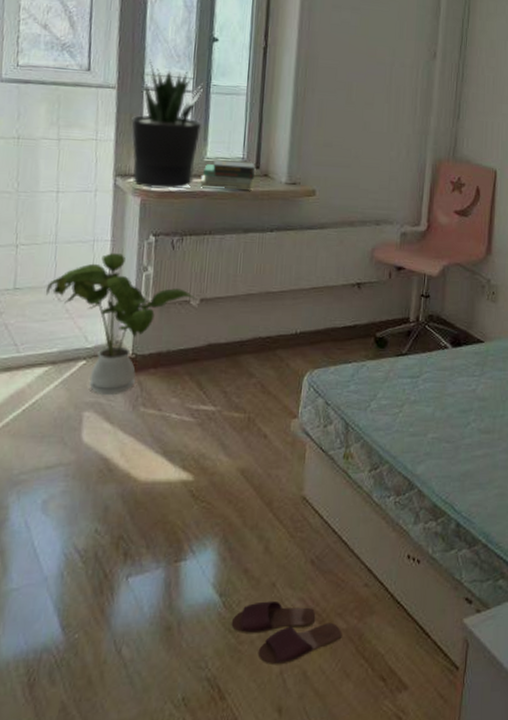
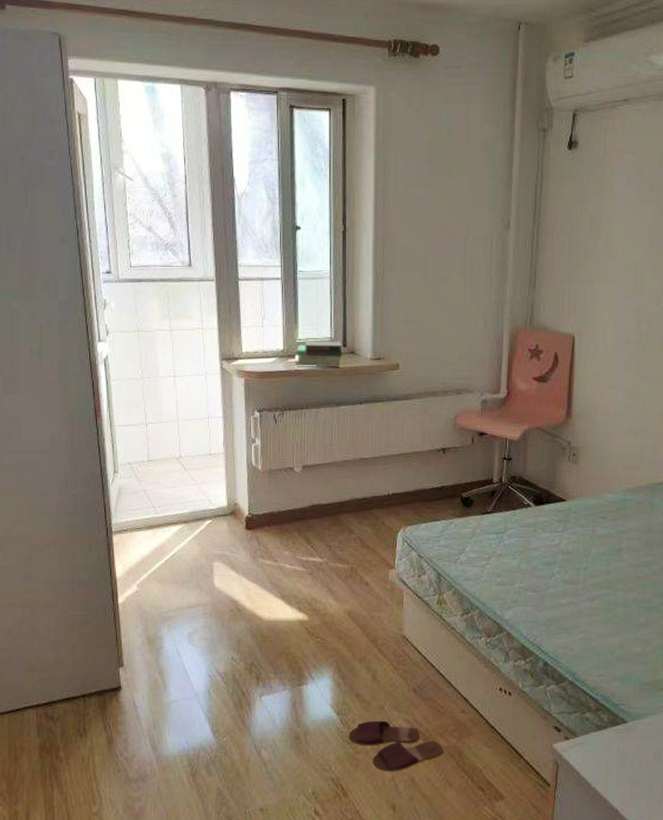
house plant: present [45,253,197,394] -> none [173,428,299,548]
planter: present [131,59,203,189] -> none [231,251,292,369]

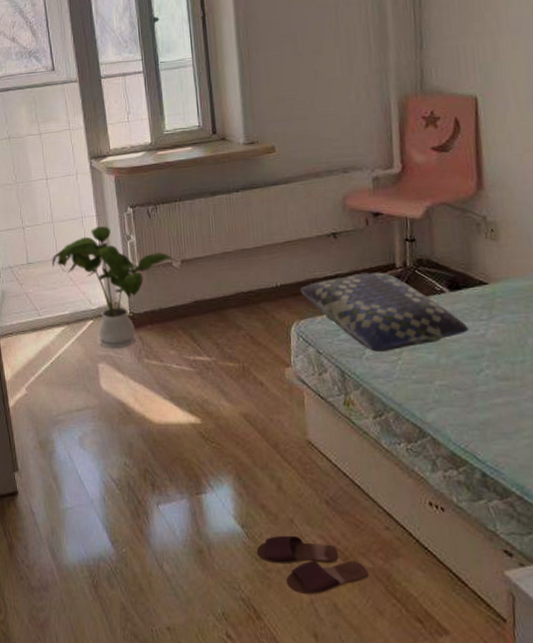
house plant: none [173,428,299,548] -> present [51,226,178,349]
books: present [294,341,343,366] -> none [163,128,214,158]
cushion: none [409,486,547,558] -> present [300,272,469,353]

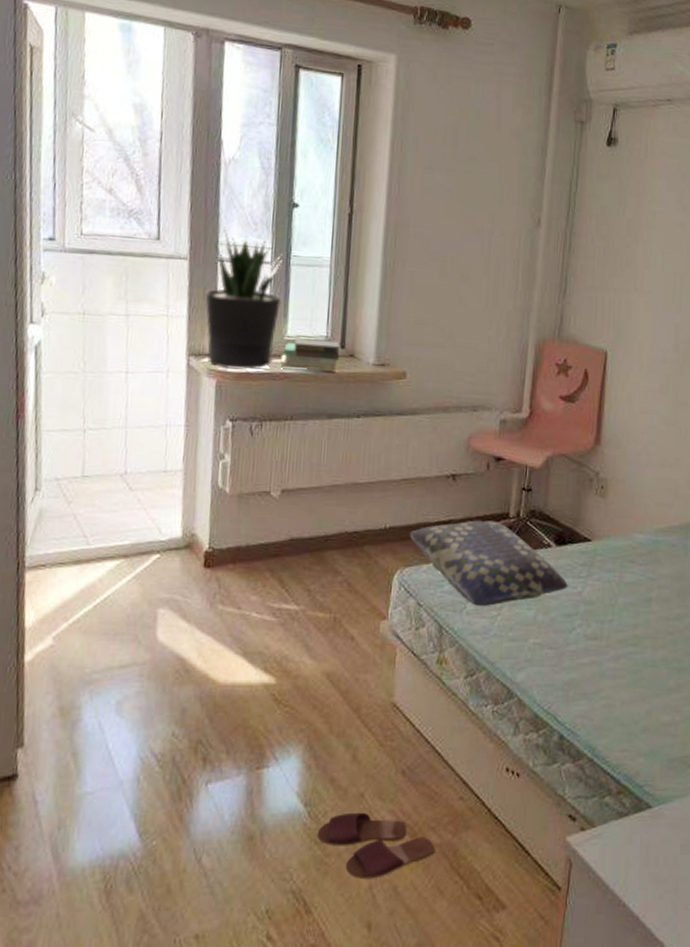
house plant: present [51,226,178,349] -> none [115,439,278,591]
planter: none [95,50,157,165] -> present [205,227,283,370]
books: none [163,128,214,158] -> present [280,338,341,371]

